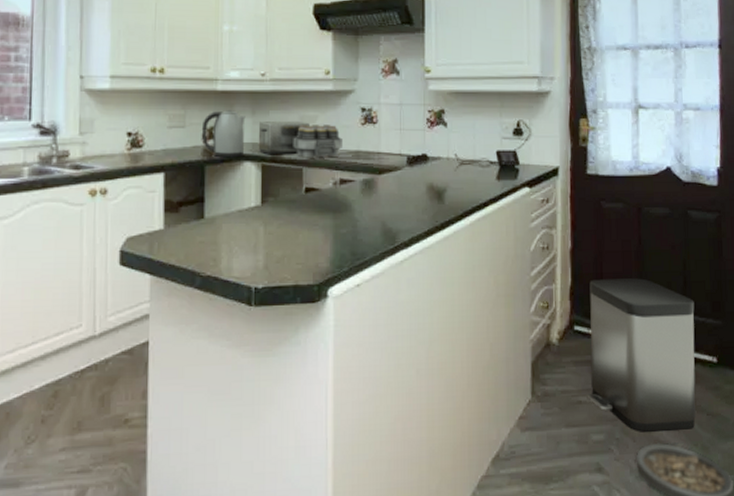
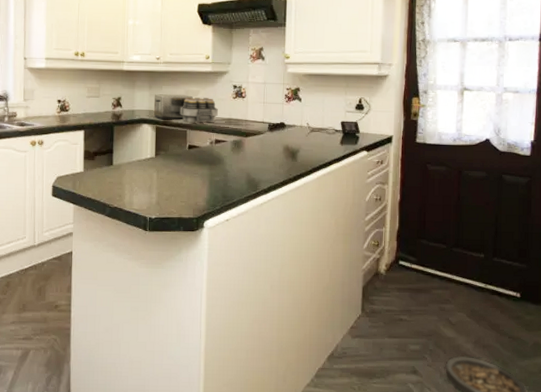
kettle: present [202,110,246,158] -> none [112,85,144,121]
pedal bin: present [587,278,696,432] -> none [407,226,503,348]

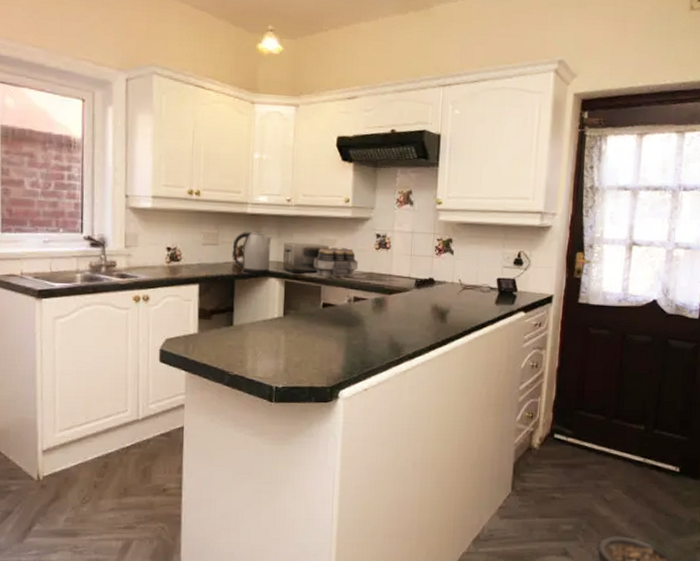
kettle: none [112,85,144,121] -> present [233,231,272,274]

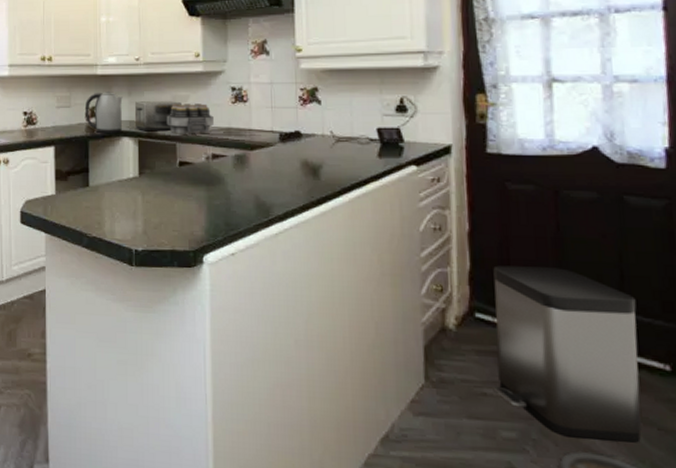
pedal bin: none [560,395,665,526] -> present [493,265,642,443]

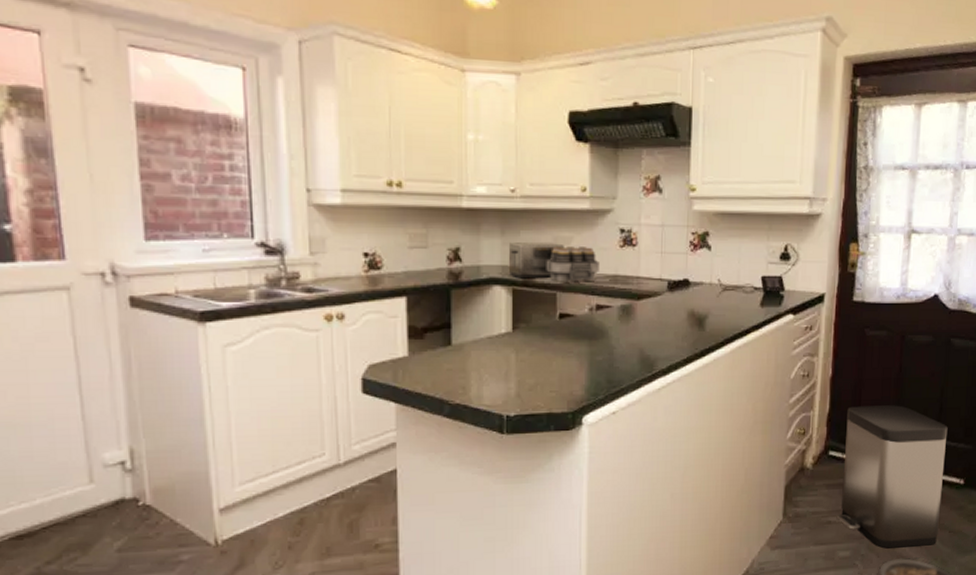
kettle: present [86,92,123,134] -> none [447,229,494,282]

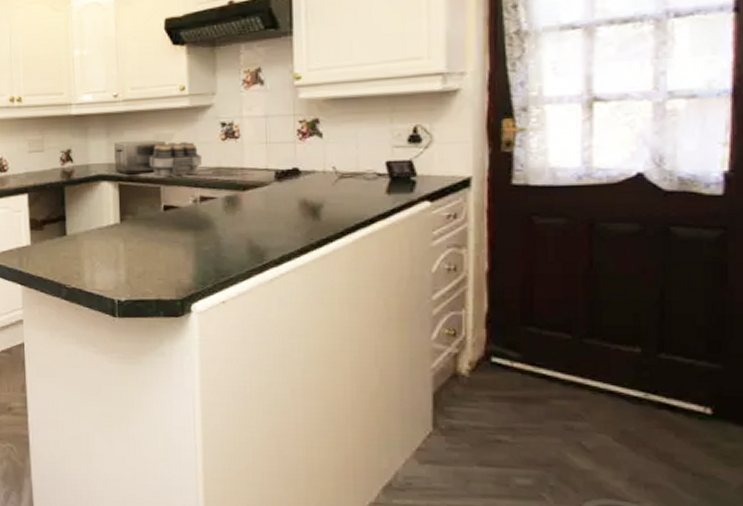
pedal bin: present [836,405,948,549] -> none [508,307,677,489]

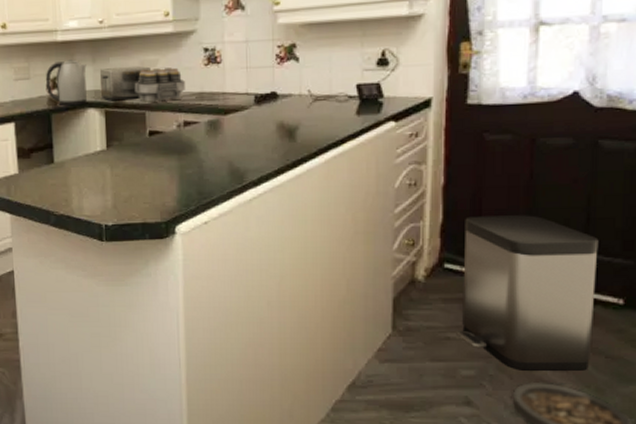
kettle: none [60,133,101,179] -> present [46,59,87,106]
pedal bin: none [508,307,677,489] -> present [456,215,599,371]

